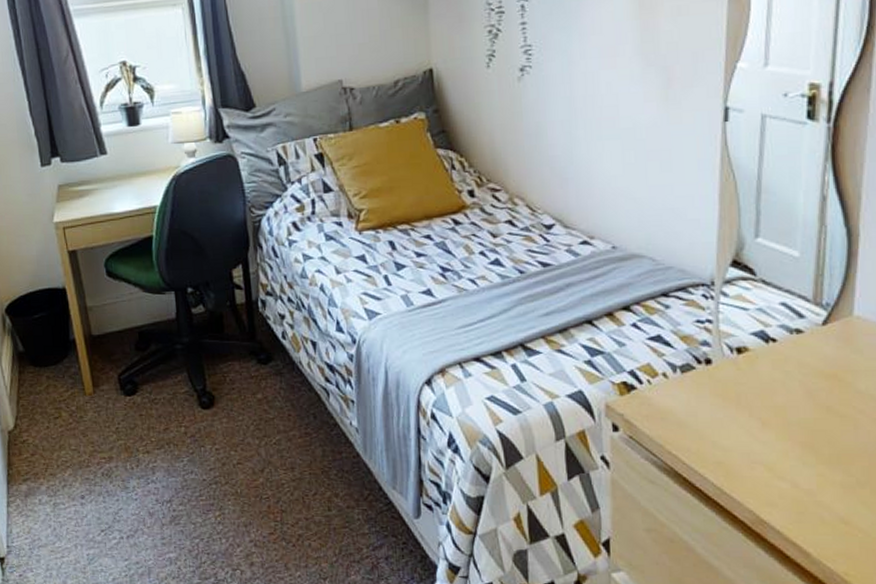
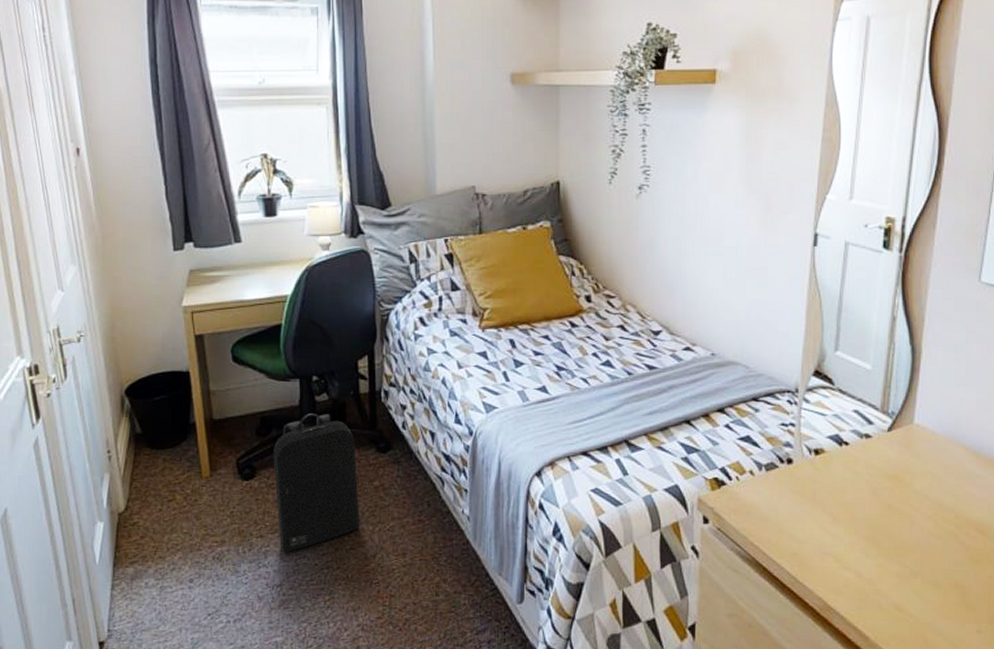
backpack: none [153,325,245,467] -> present [273,412,359,552]

